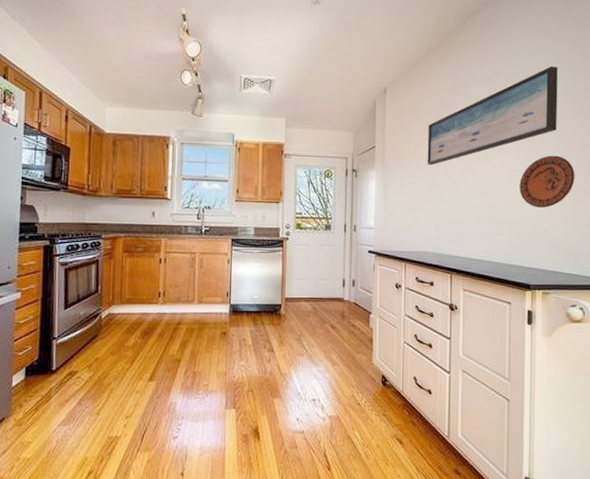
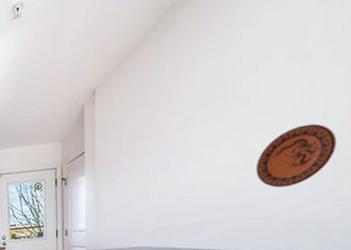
wall art: present [427,66,558,165] -> none [142,11,323,161]

